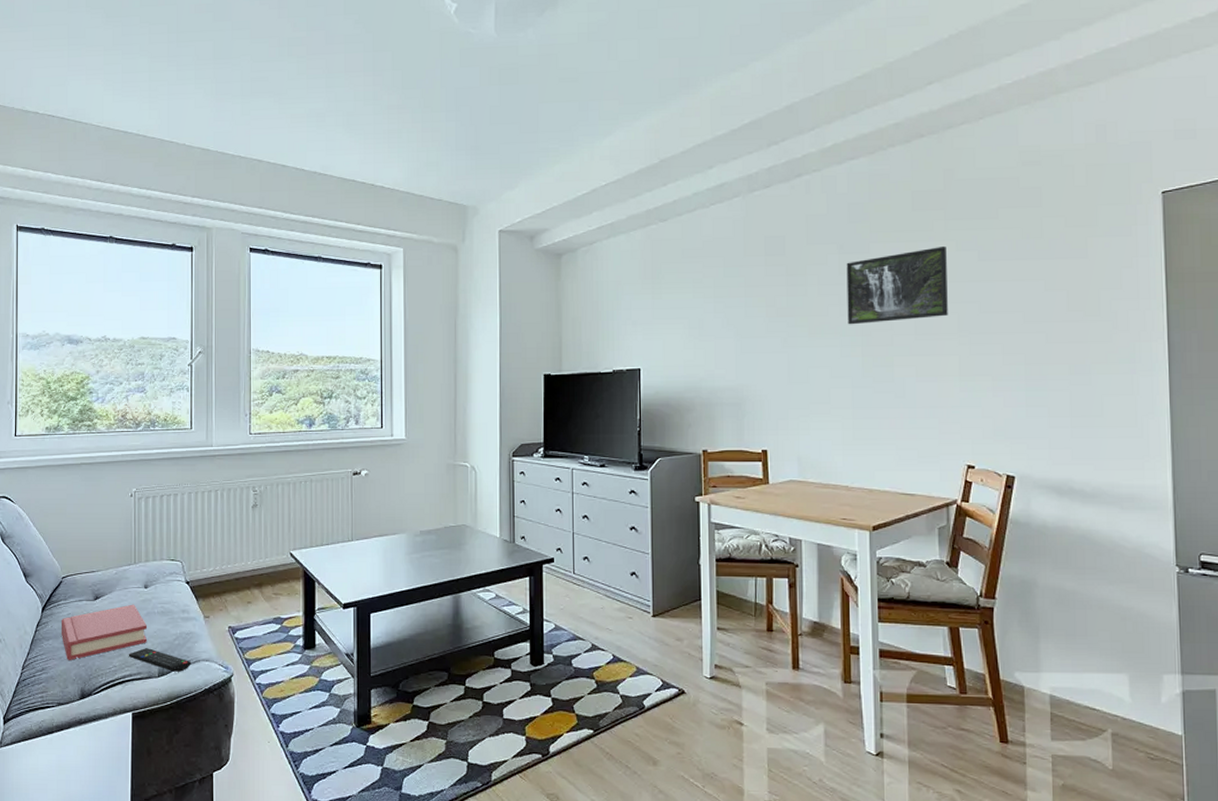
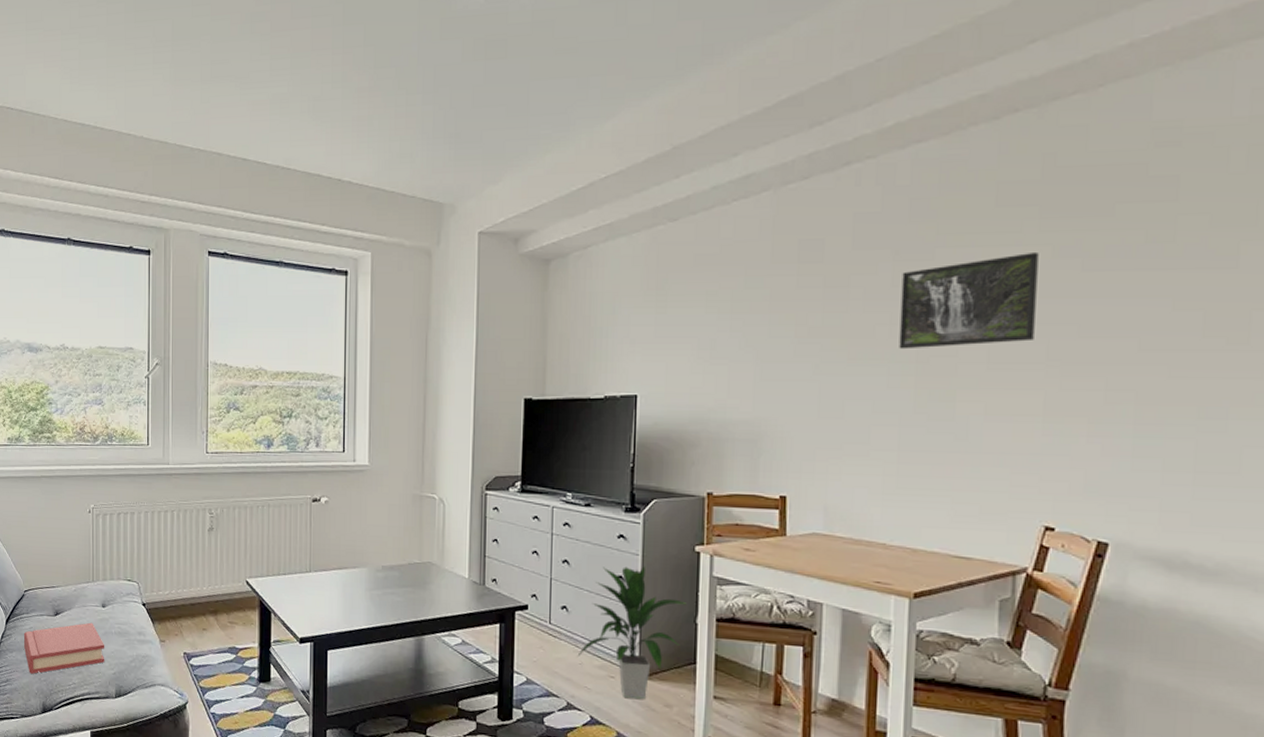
remote control: present [128,648,192,672] -> none [87,667,148,695]
indoor plant: none [599,517,690,636] -> present [577,566,687,700]

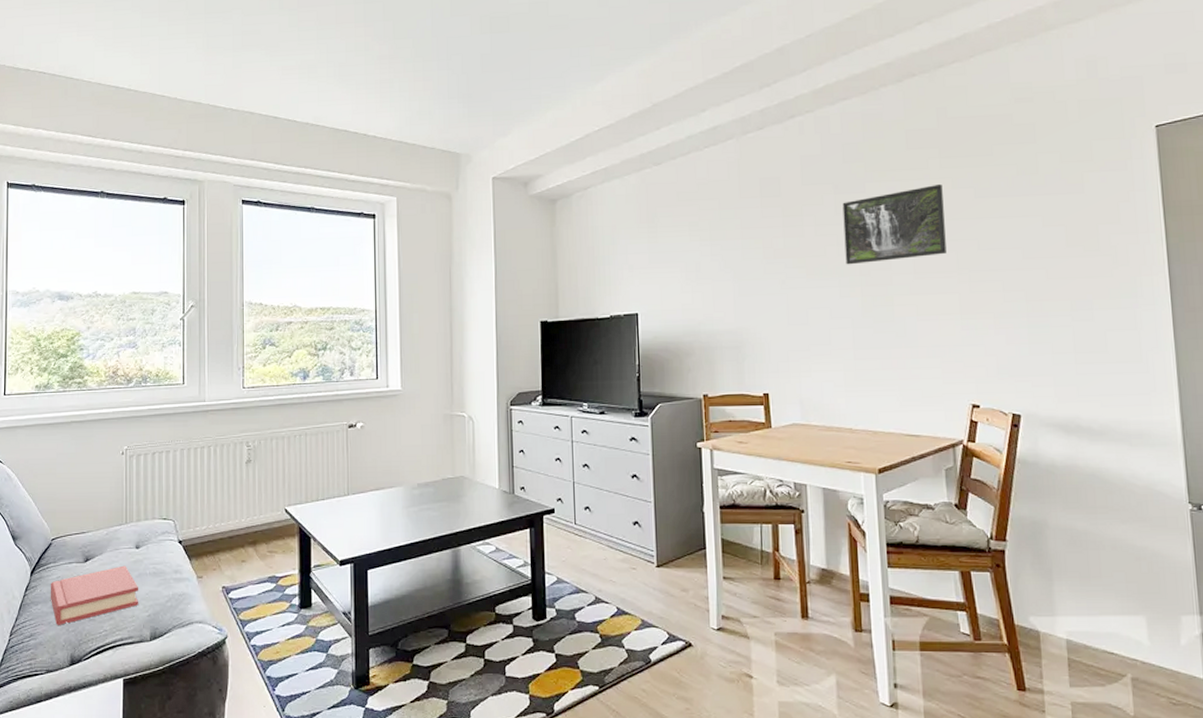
indoor plant: present [577,566,687,700] -> none [601,464,694,588]

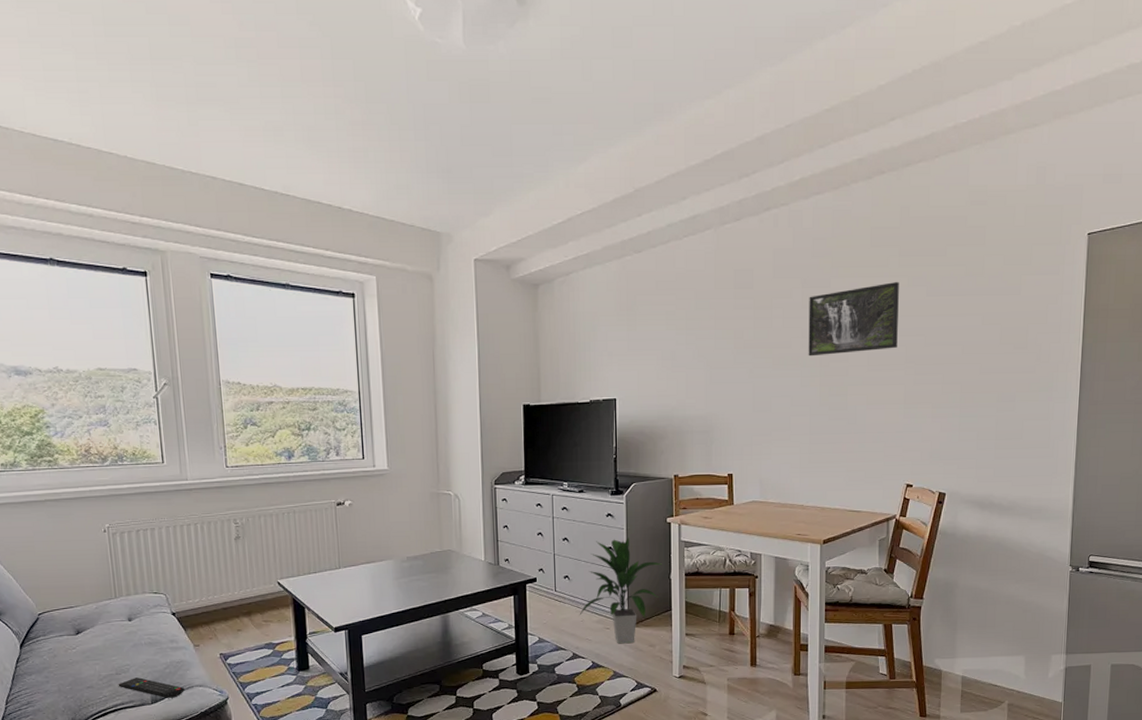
hardback book: present [50,565,138,625] -> none [42,637,136,693]
remote control: none [119,611,185,635] -> present [118,677,185,698]
indoor plant: none [601,464,694,588] -> present [579,538,662,644]

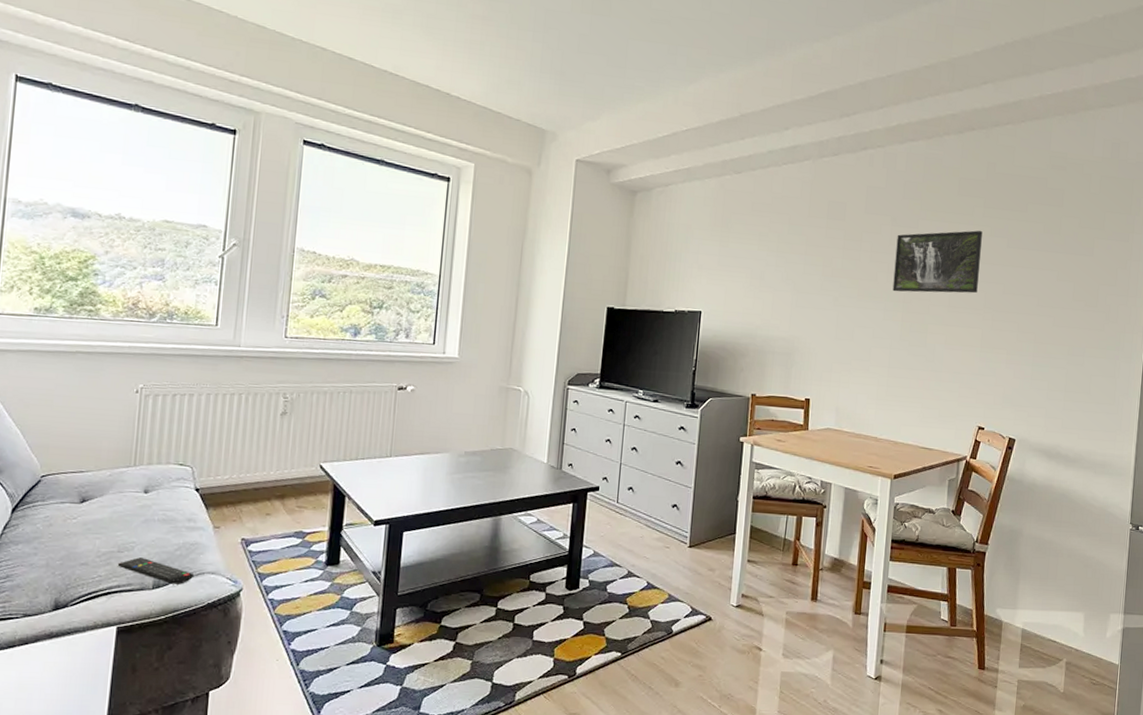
indoor plant: present [579,538,662,644] -> none [639,453,731,566]

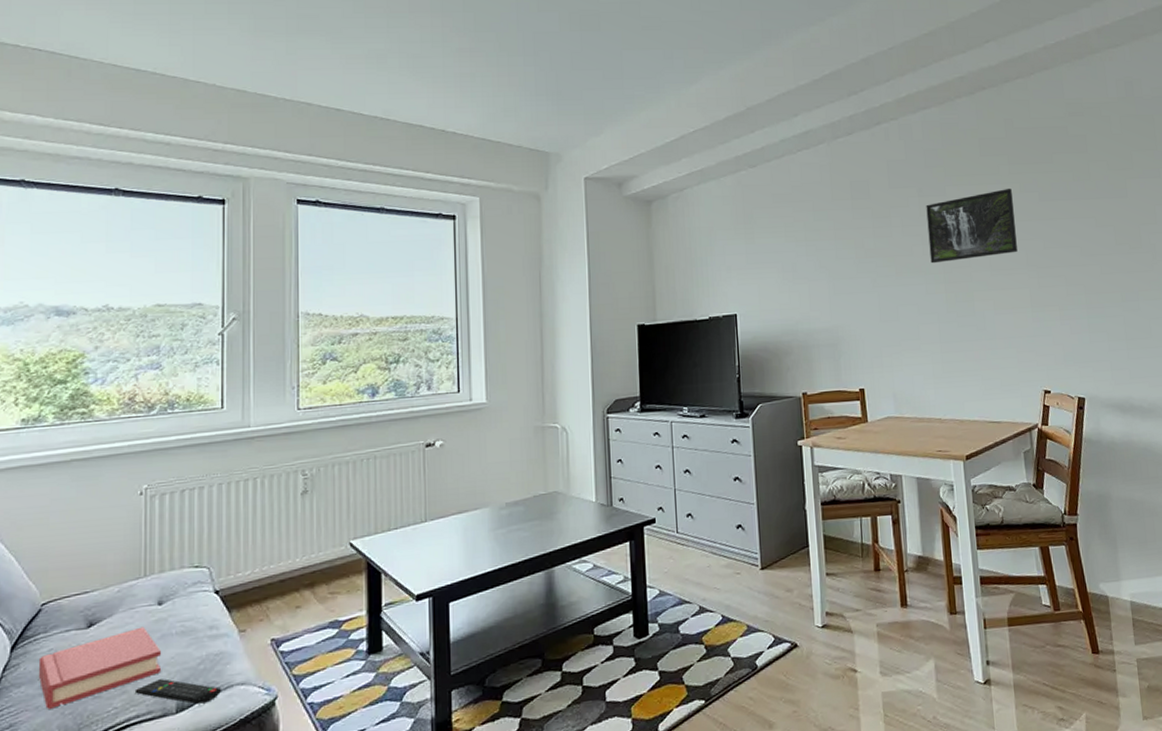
hardback book: none [34,509,143,568] -> present [38,626,161,709]

